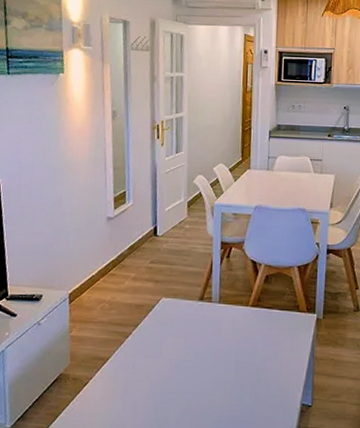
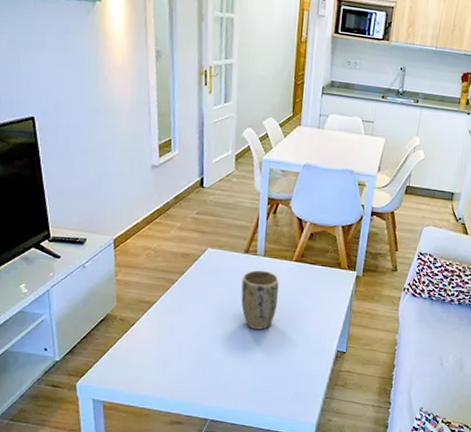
plant pot: none [196,317,236,384] -> present [241,270,279,330]

